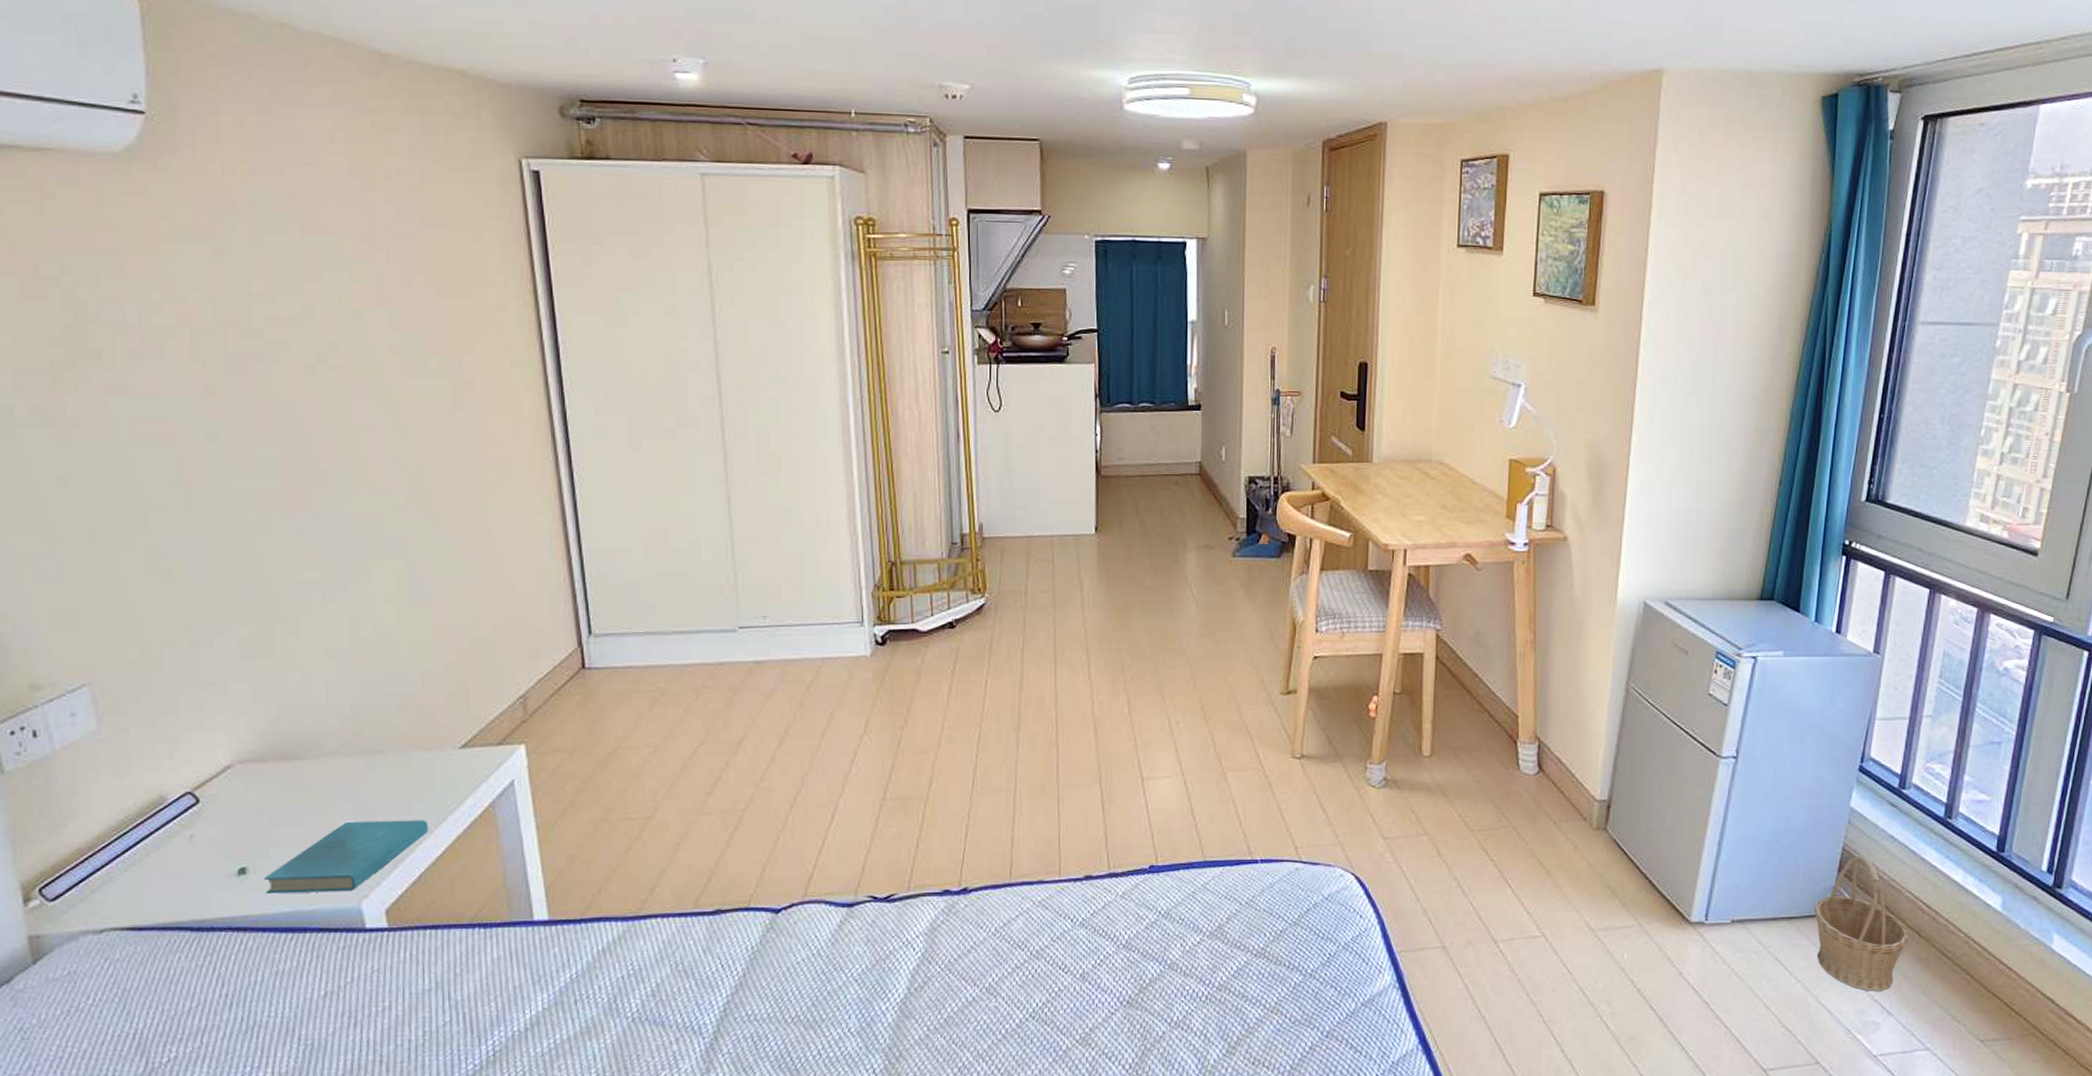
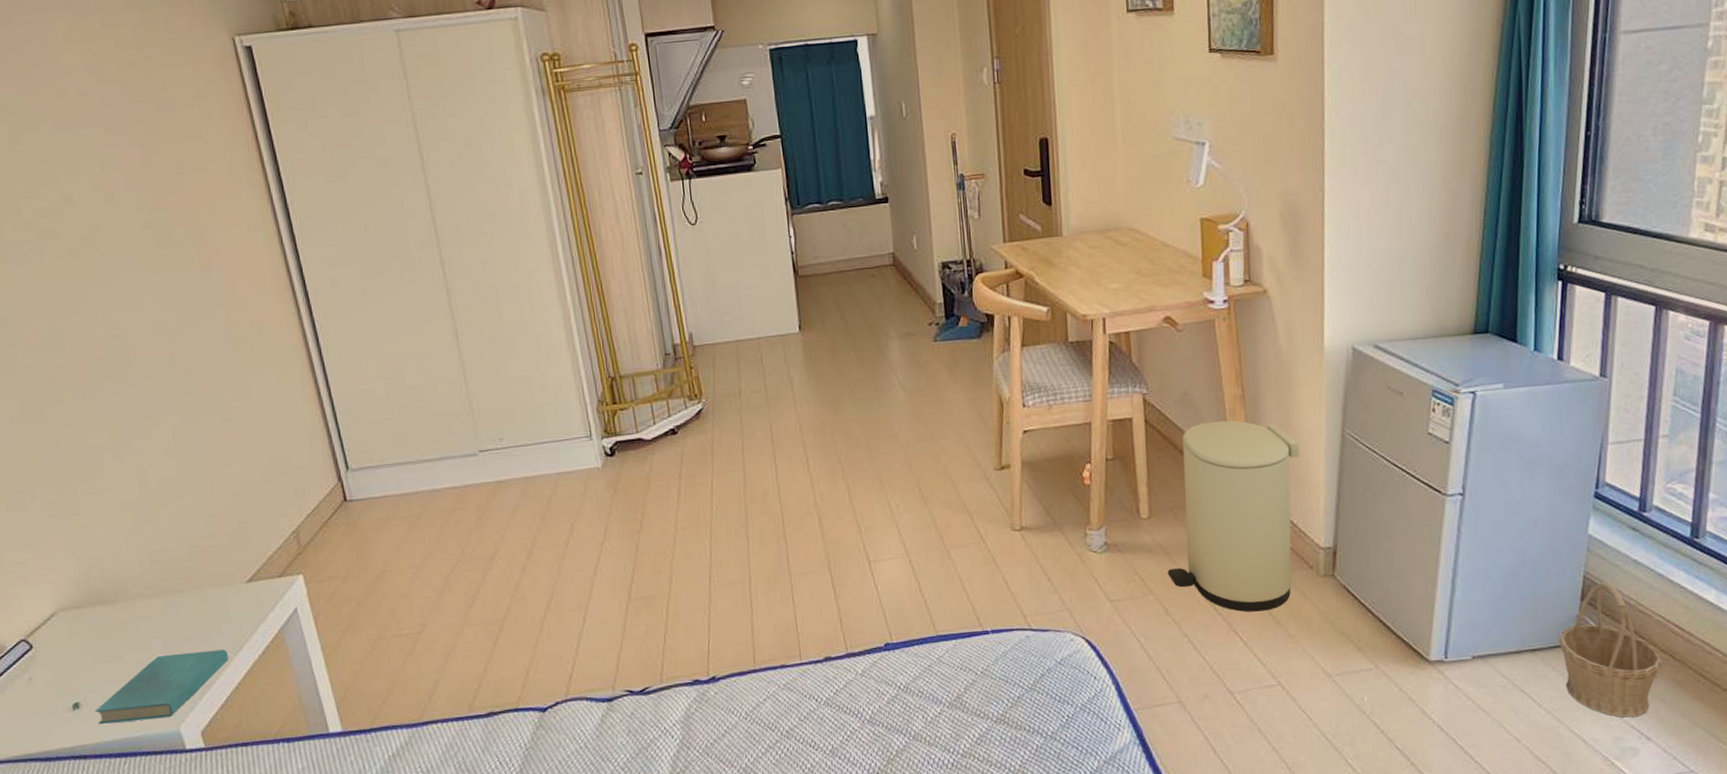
pedal bin: none [1443,664,1584,860] -> present [1167,420,1299,612]

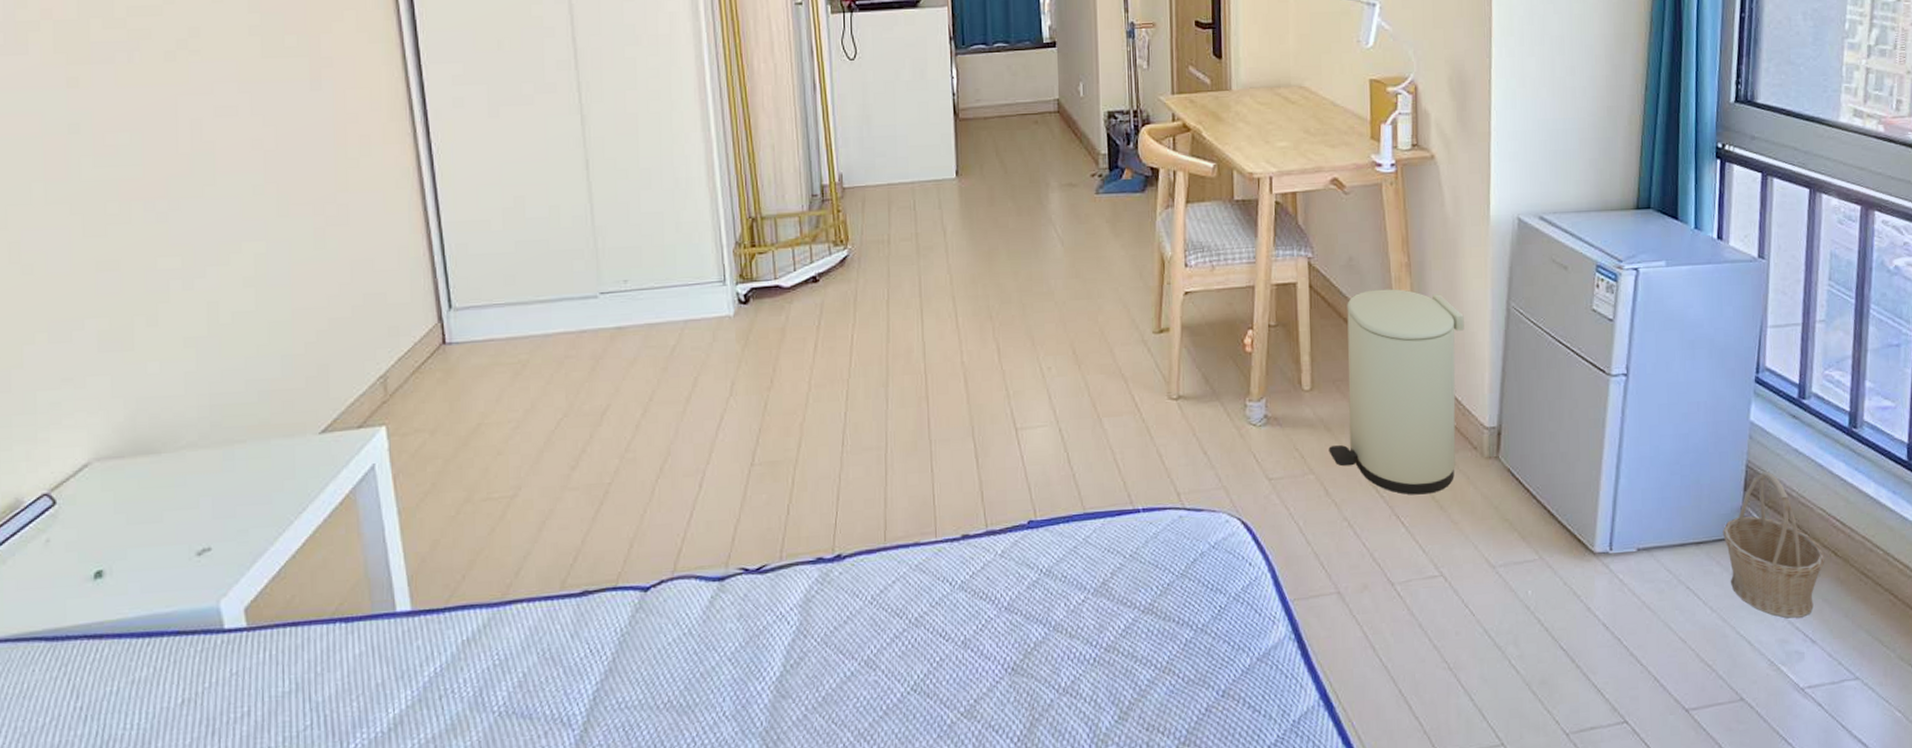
book: present [95,649,229,724] -> none [120,511,288,597]

